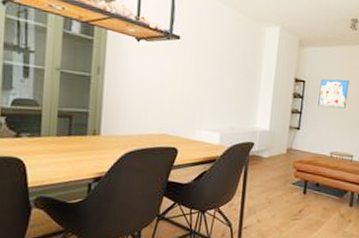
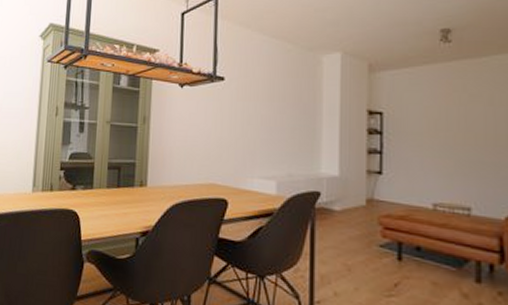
wall art: present [318,79,349,108] -> none [405,106,450,145]

